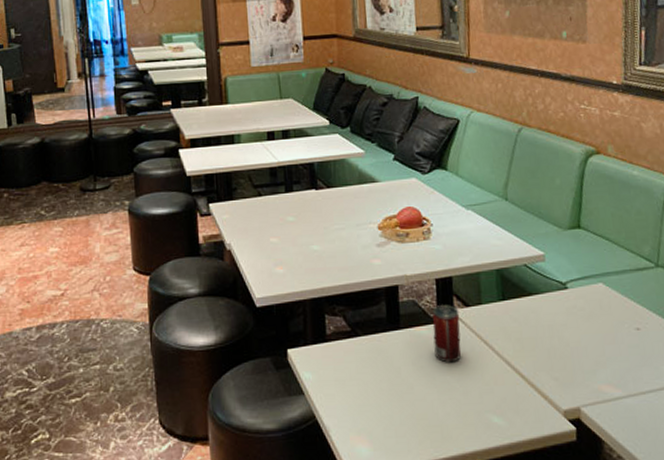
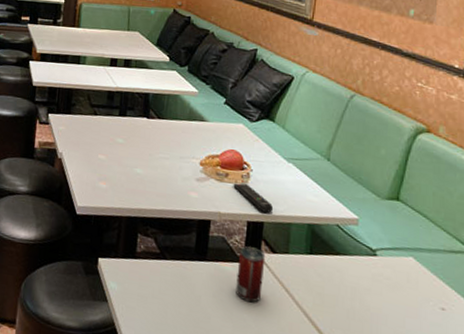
remote control: none [415,239,460,266] -> present [233,183,274,213]

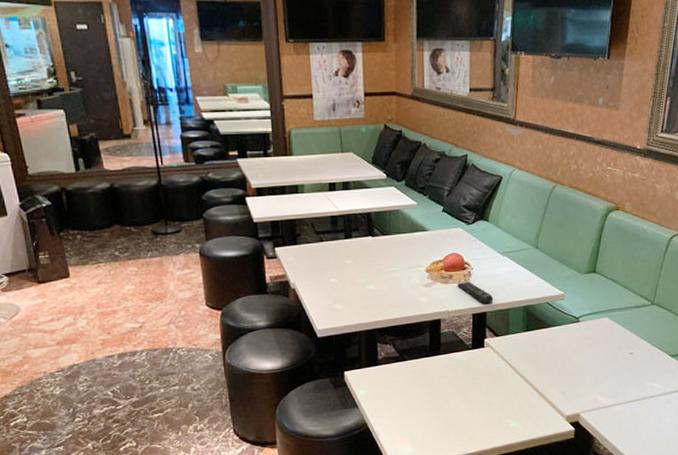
beverage can: present [236,246,266,303] -> none [467,335,490,381]

